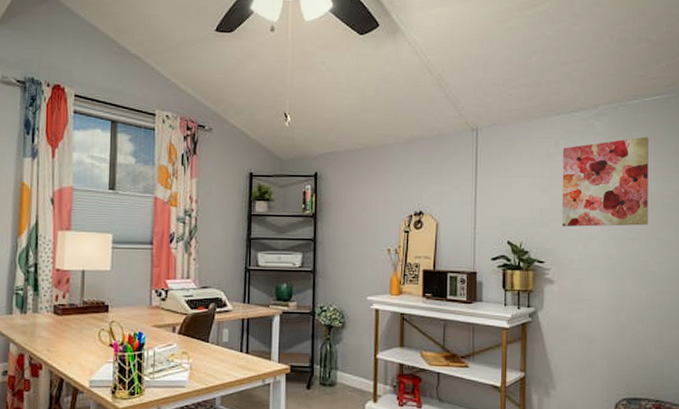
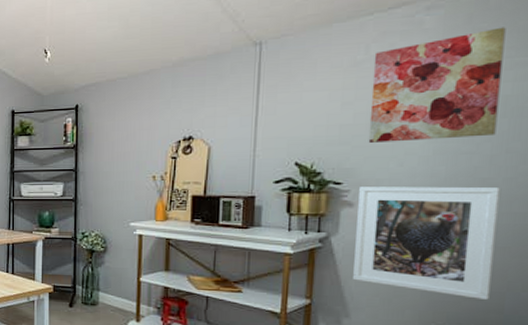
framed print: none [557,266,654,368] -> present [353,186,500,300]

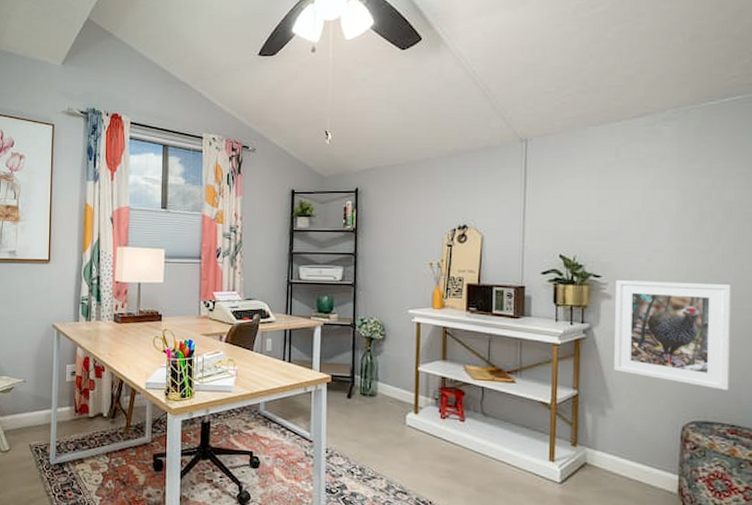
wall art: present [368,27,506,143] -> none [621,141,727,239]

